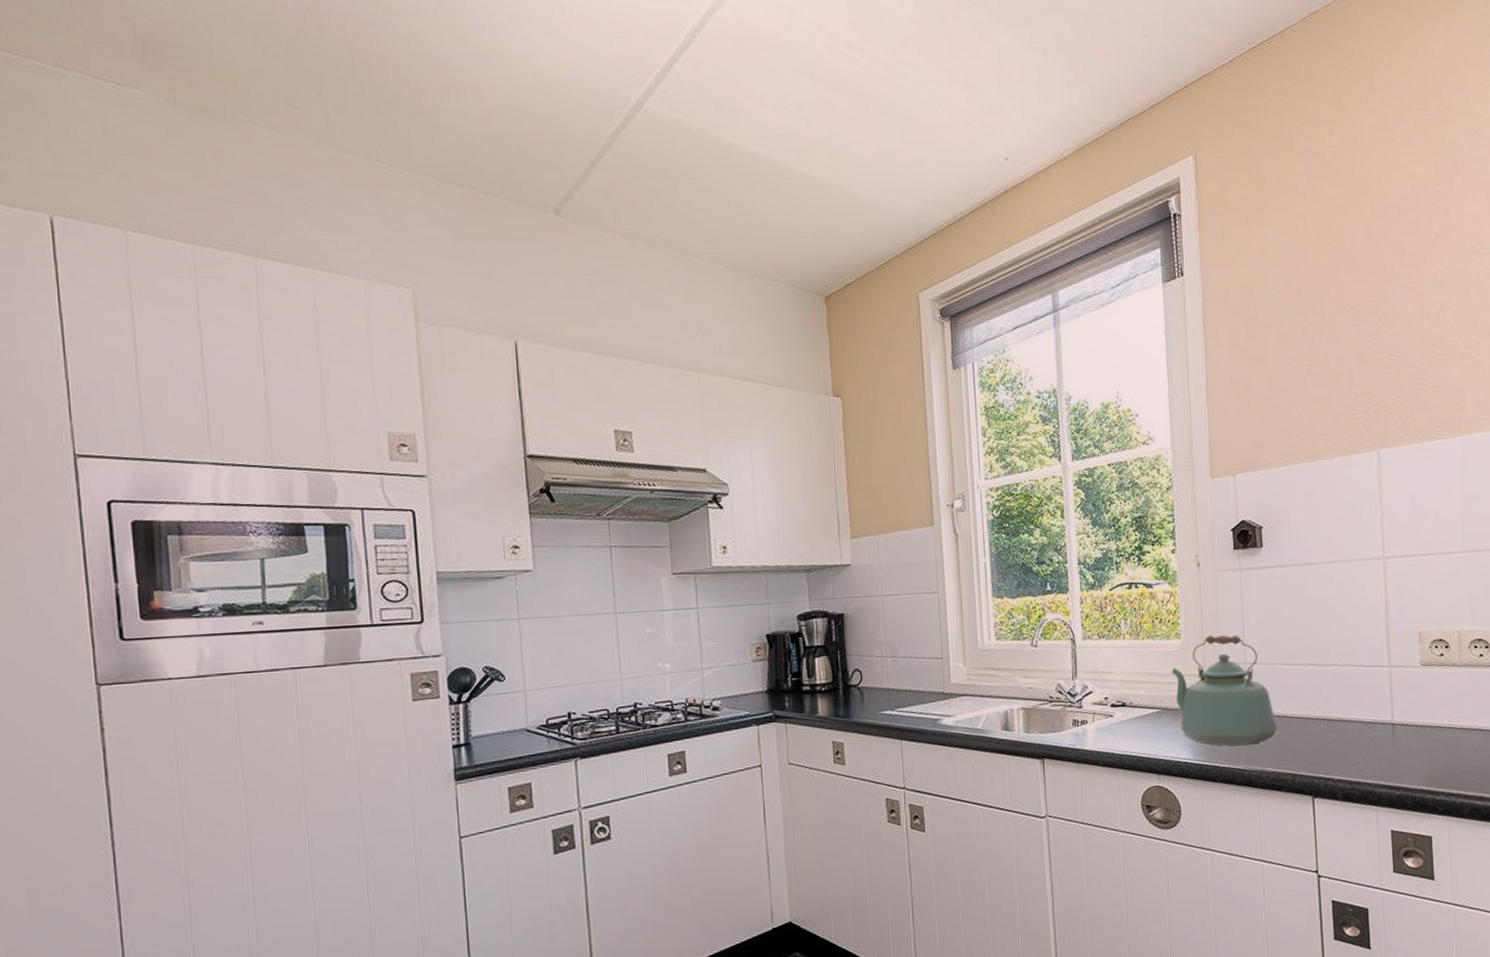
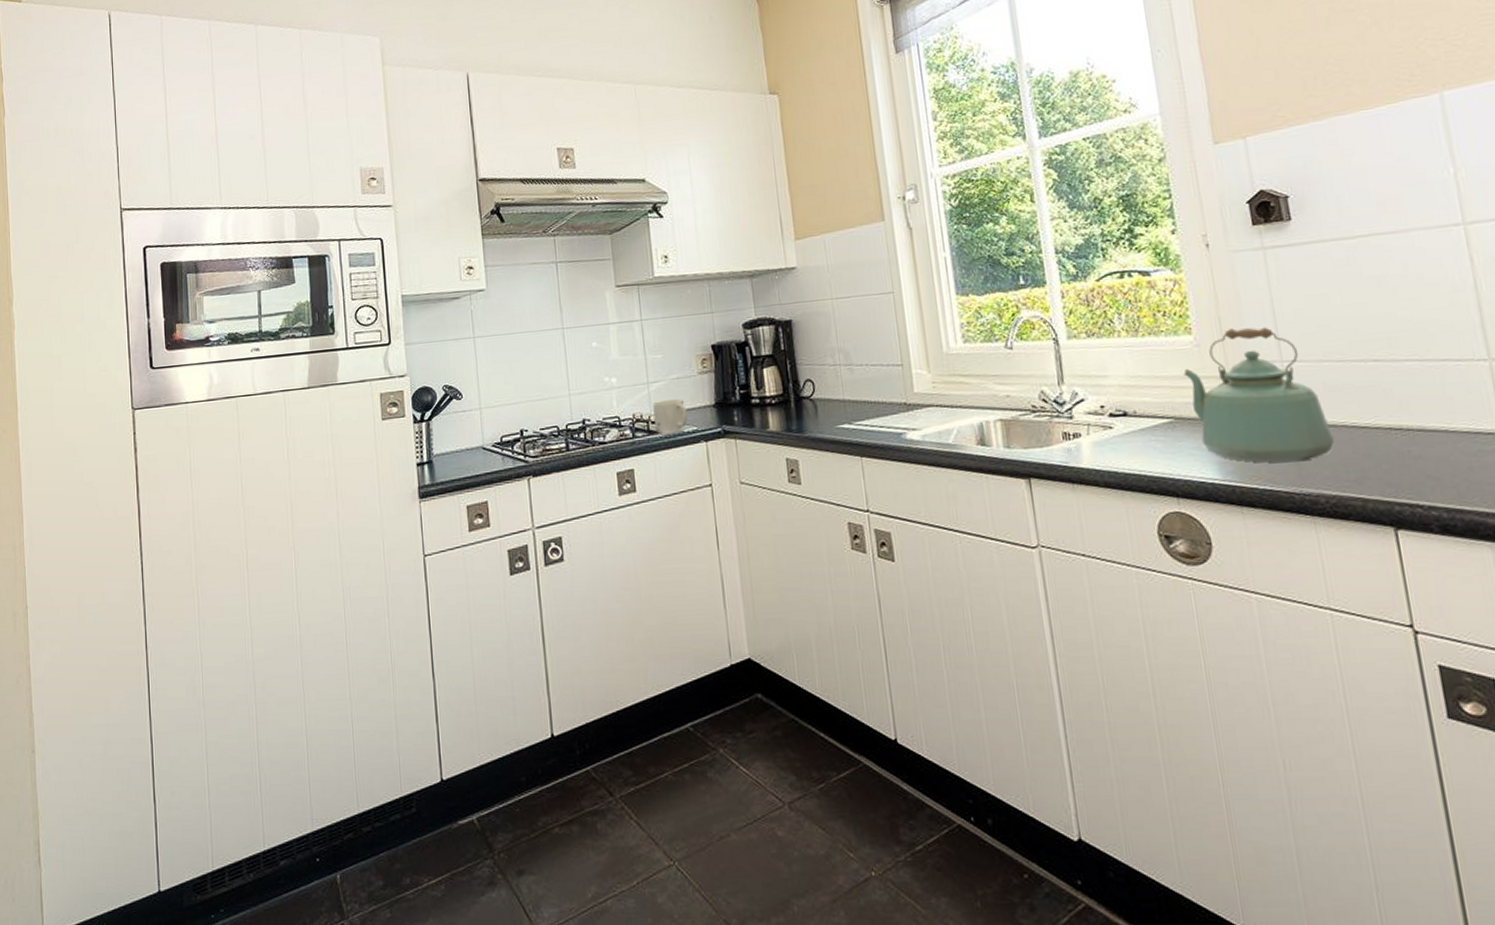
mug: none [705,685,740,719] -> present [652,399,688,435]

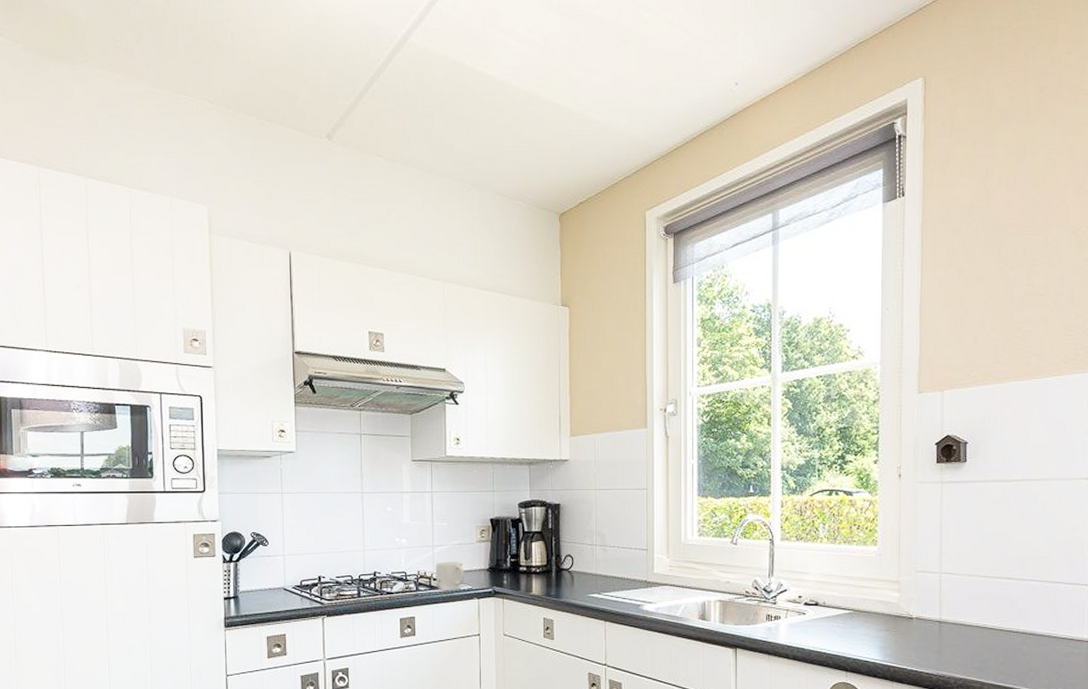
kettle: present [1183,327,1334,463] -> none [866,544,968,651]

